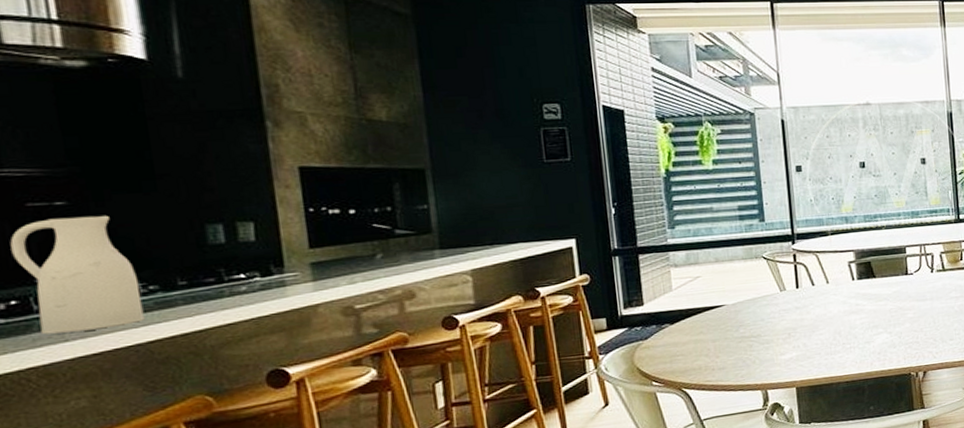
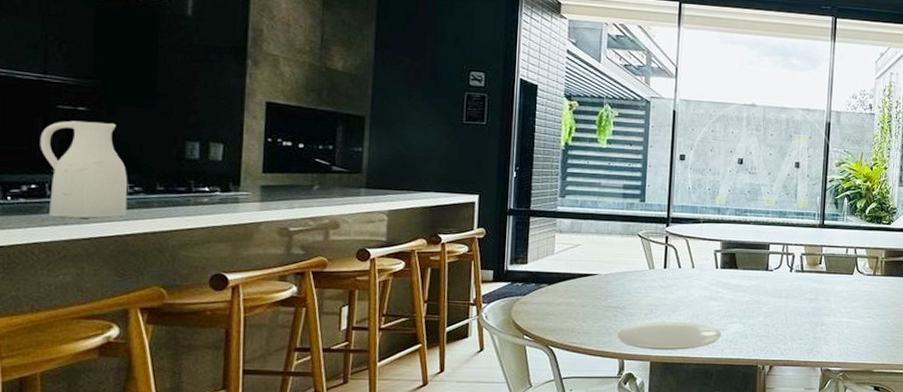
plate: none [755,339,869,376] -> present [617,321,722,350]

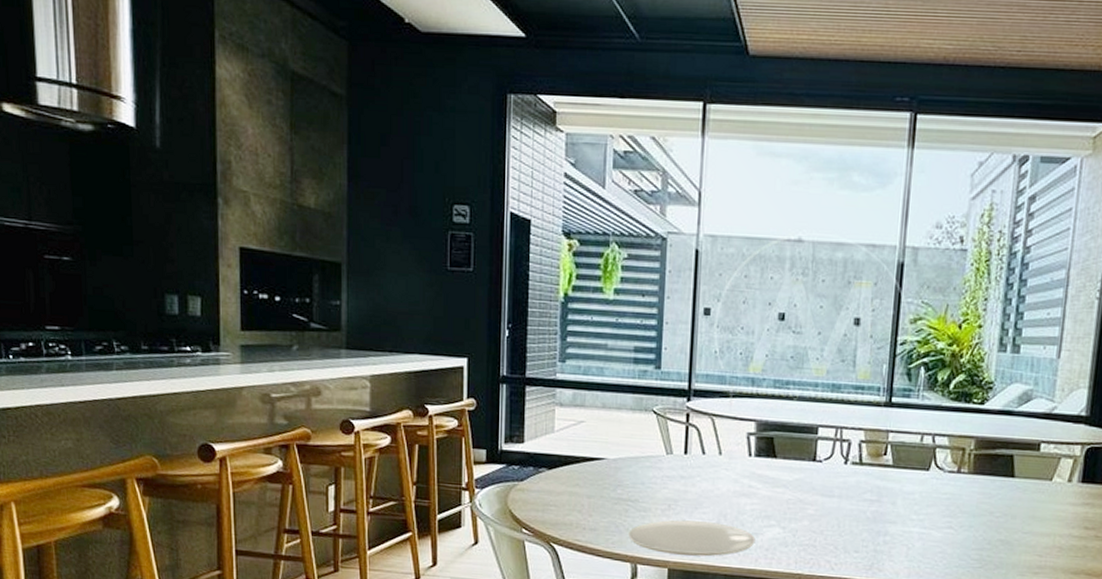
ceramic pitcher: present [40,120,128,219] -> none [32,271,116,380]

